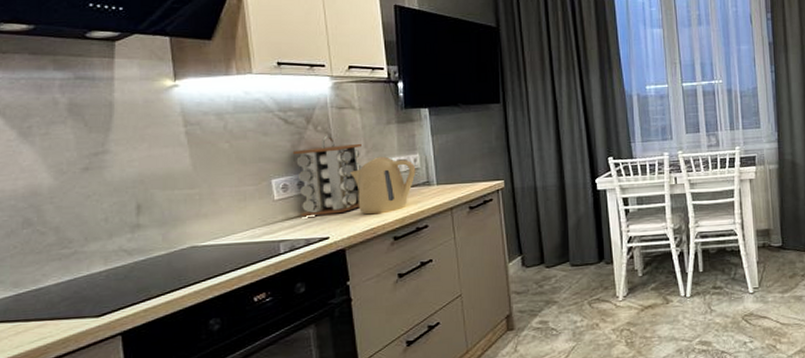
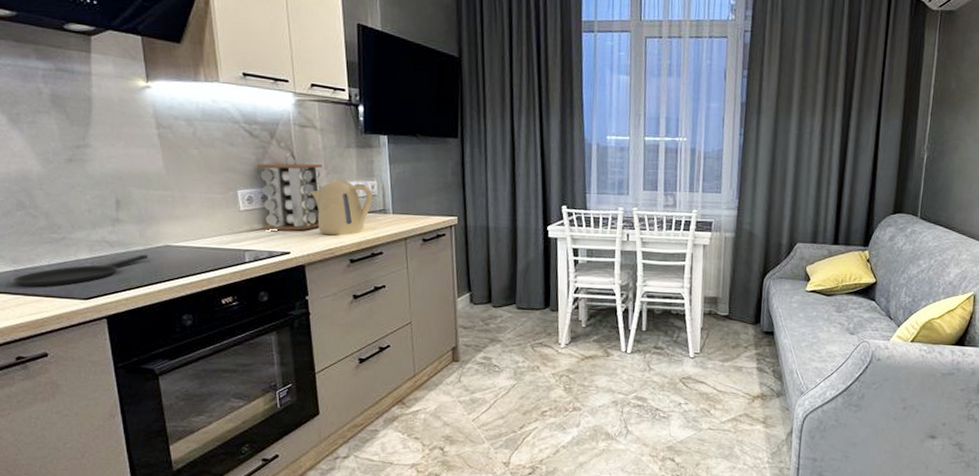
frying pan: none [14,259,171,312] -> present [14,254,148,288]

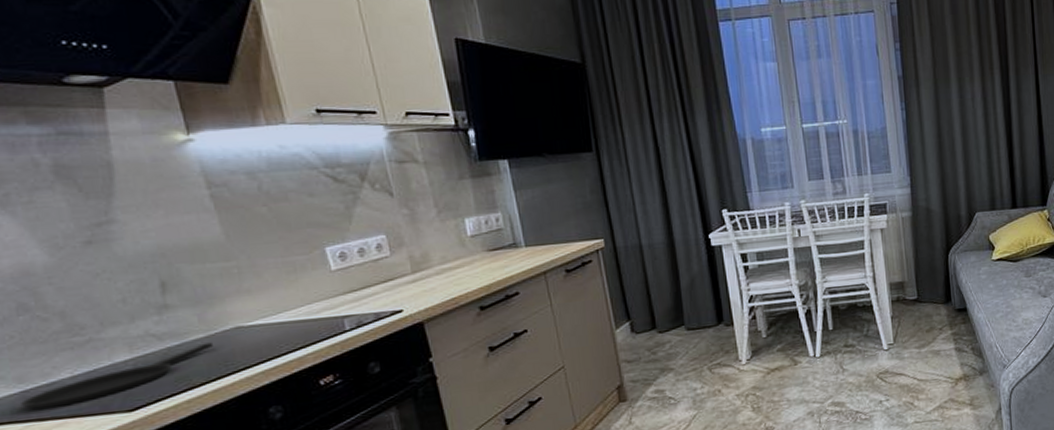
spice rack: present [258,152,322,232] -> none [348,194,435,289]
kettle: present [310,179,373,236] -> none [419,216,500,283]

